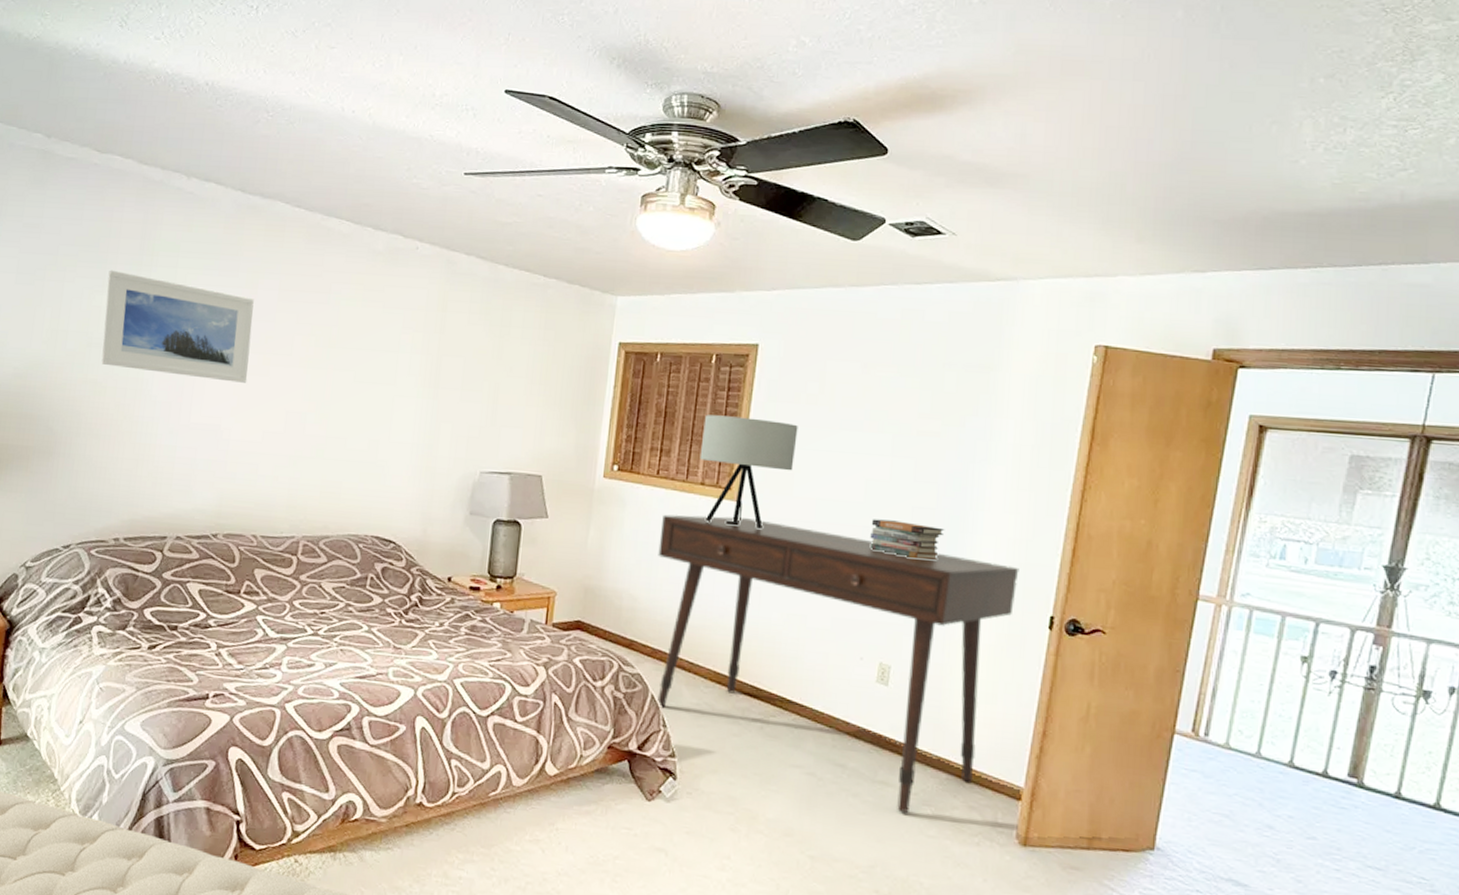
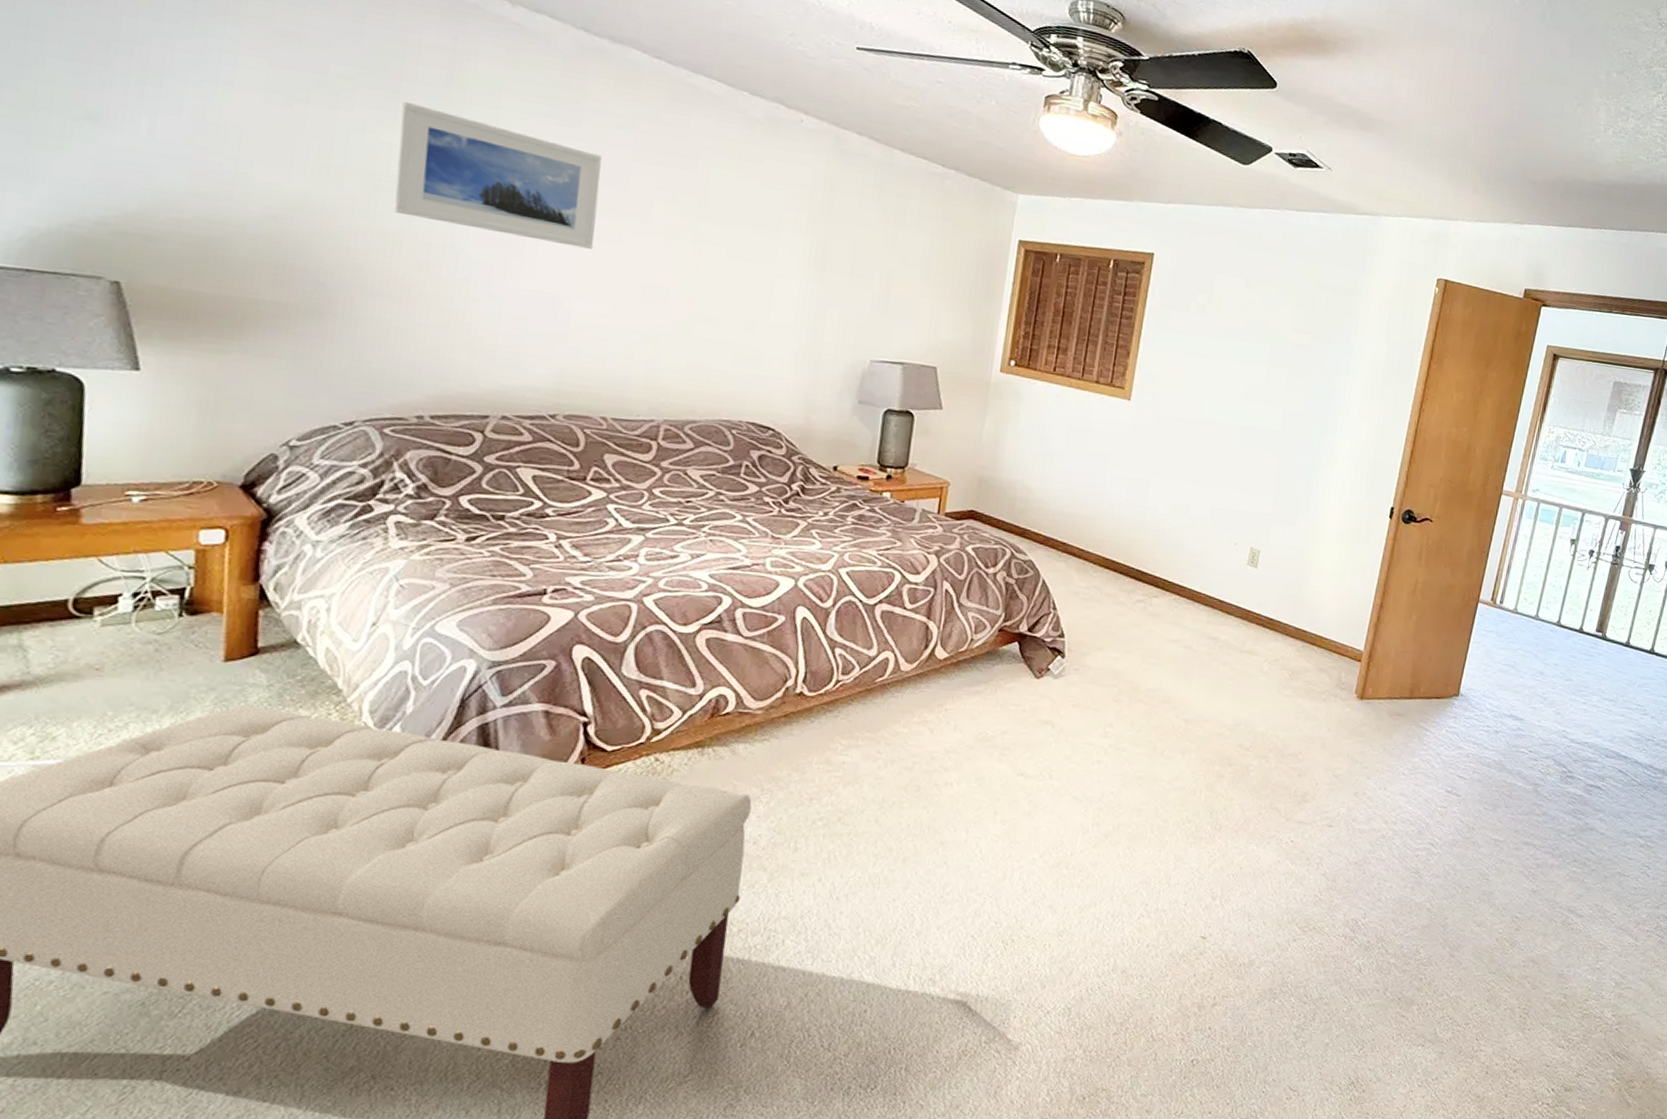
desk: present [657,514,1019,813] -> none [1047,410,1369,677]
table lamp: present [699,414,798,530] -> none [1095,316,1188,427]
book stack: present [870,519,945,560] -> none [1247,420,1310,458]

